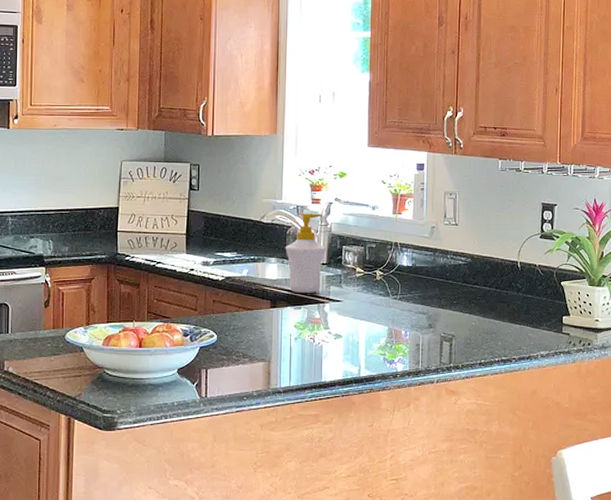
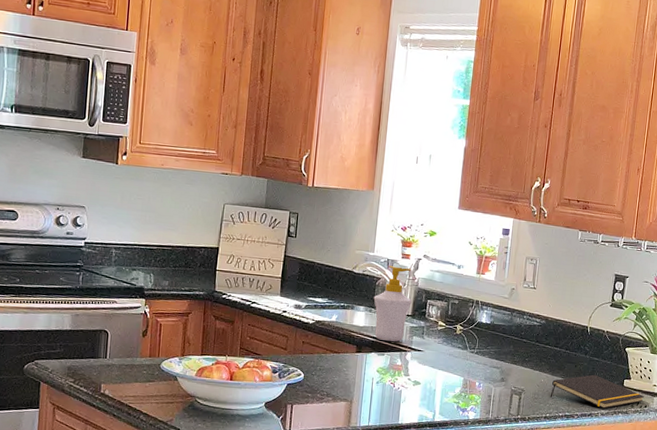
notepad: none [483,313,587,350] -> present [550,374,645,409]

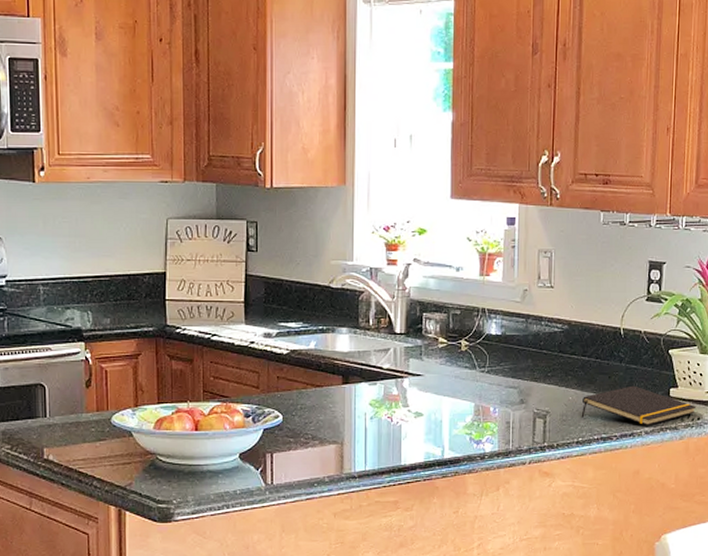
soap bottle: present [373,266,412,342] -> none [357,276,404,368]

